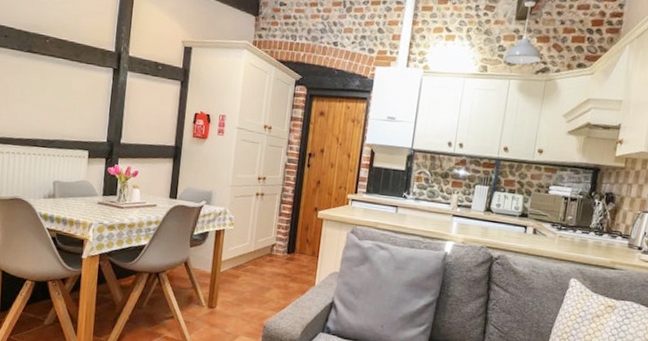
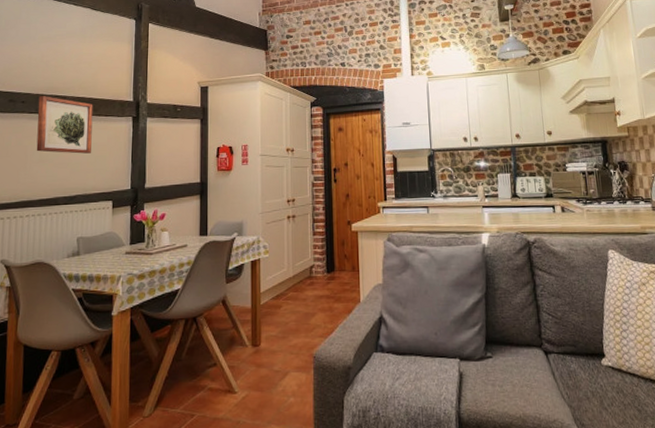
wall art: none [17,32,75,100] -> present [36,96,93,154]

